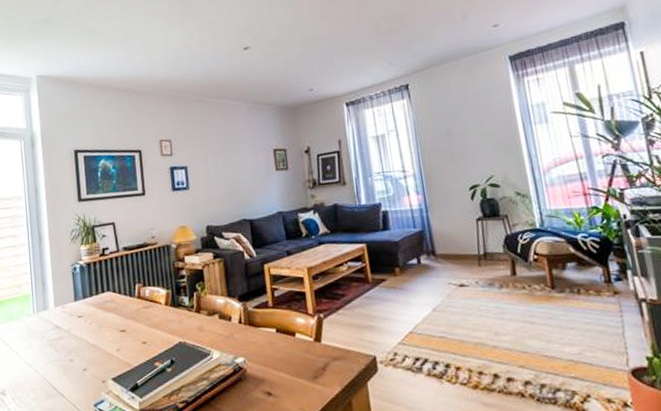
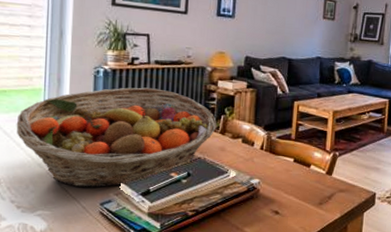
fruit basket: none [12,275,192,390] -> present [16,87,217,188]

